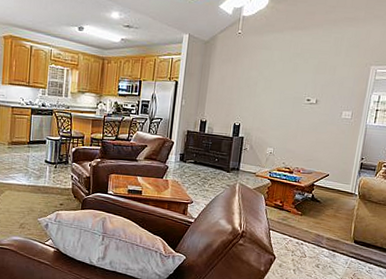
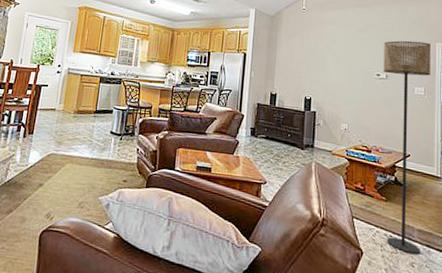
floor lamp: none [298,64,365,257] -> present [383,40,431,254]

